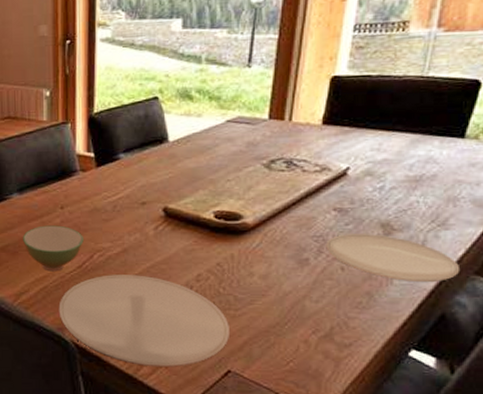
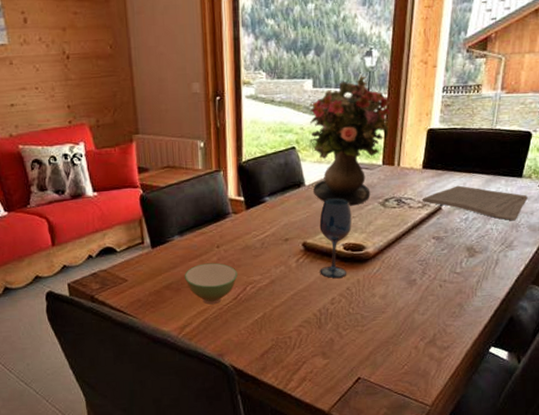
plate: present [58,275,231,368] -> none [218,302,359,381]
bouquet: none [176,12,283,167] -> present [309,75,391,206]
wineglass: none [183,157,226,250] -> present [319,198,352,278]
newspaper: none [320,146,472,193] -> present [422,185,528,221]
plate: present [326,234,461,283] -> none [428,256,522,293]

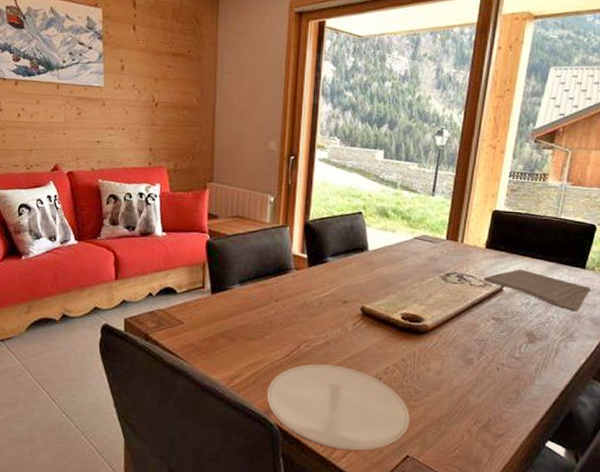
bowl: present [184,263,238,305] -> none [239,315,293,359]
plate: none [218,302,359,381] -> present [266,364,410,452]
bouquet: present [309,75,391,206] -> none [375,152,458,277]
wineglass: present [319,198,352,278] -> none [376,266,412,347]

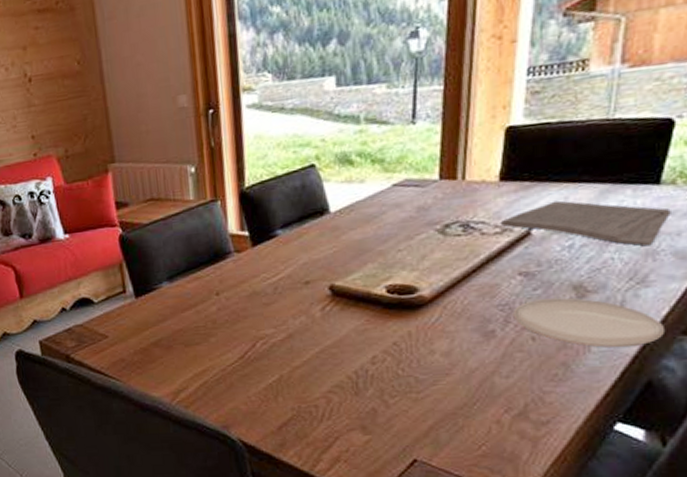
plate: present [266,364,410,452] -> none [221,361,414,462]
plate: none [486,340,583,385] -> present [513,297,666,348]

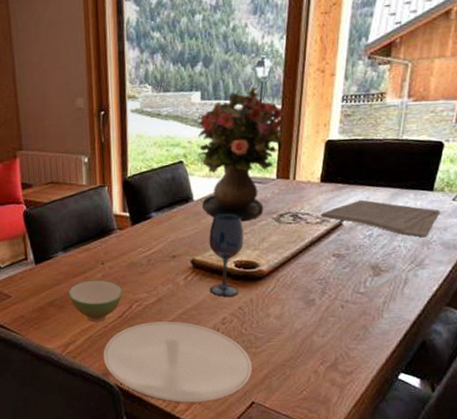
bowl: none [176,313,244,365] -> present [68,279,123,322]
plate: none [221,361,414,462] -> present [103,321,253,404]
bouquet: none [332,63,449,236] -> present [197,85,285,222]
wineglass: none [351,226,398,330] -> present [209,213,244,297]
plate: present [513,297,666,348] -> none [328,275,435,315]

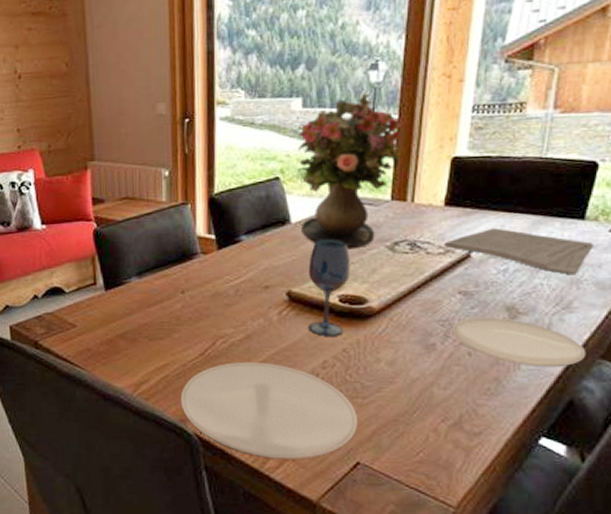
bowl: present [68,279,123,322] -> none [141,311,206,360]
plate: none [328,275,435,315] -> present [452,317,587,368]

